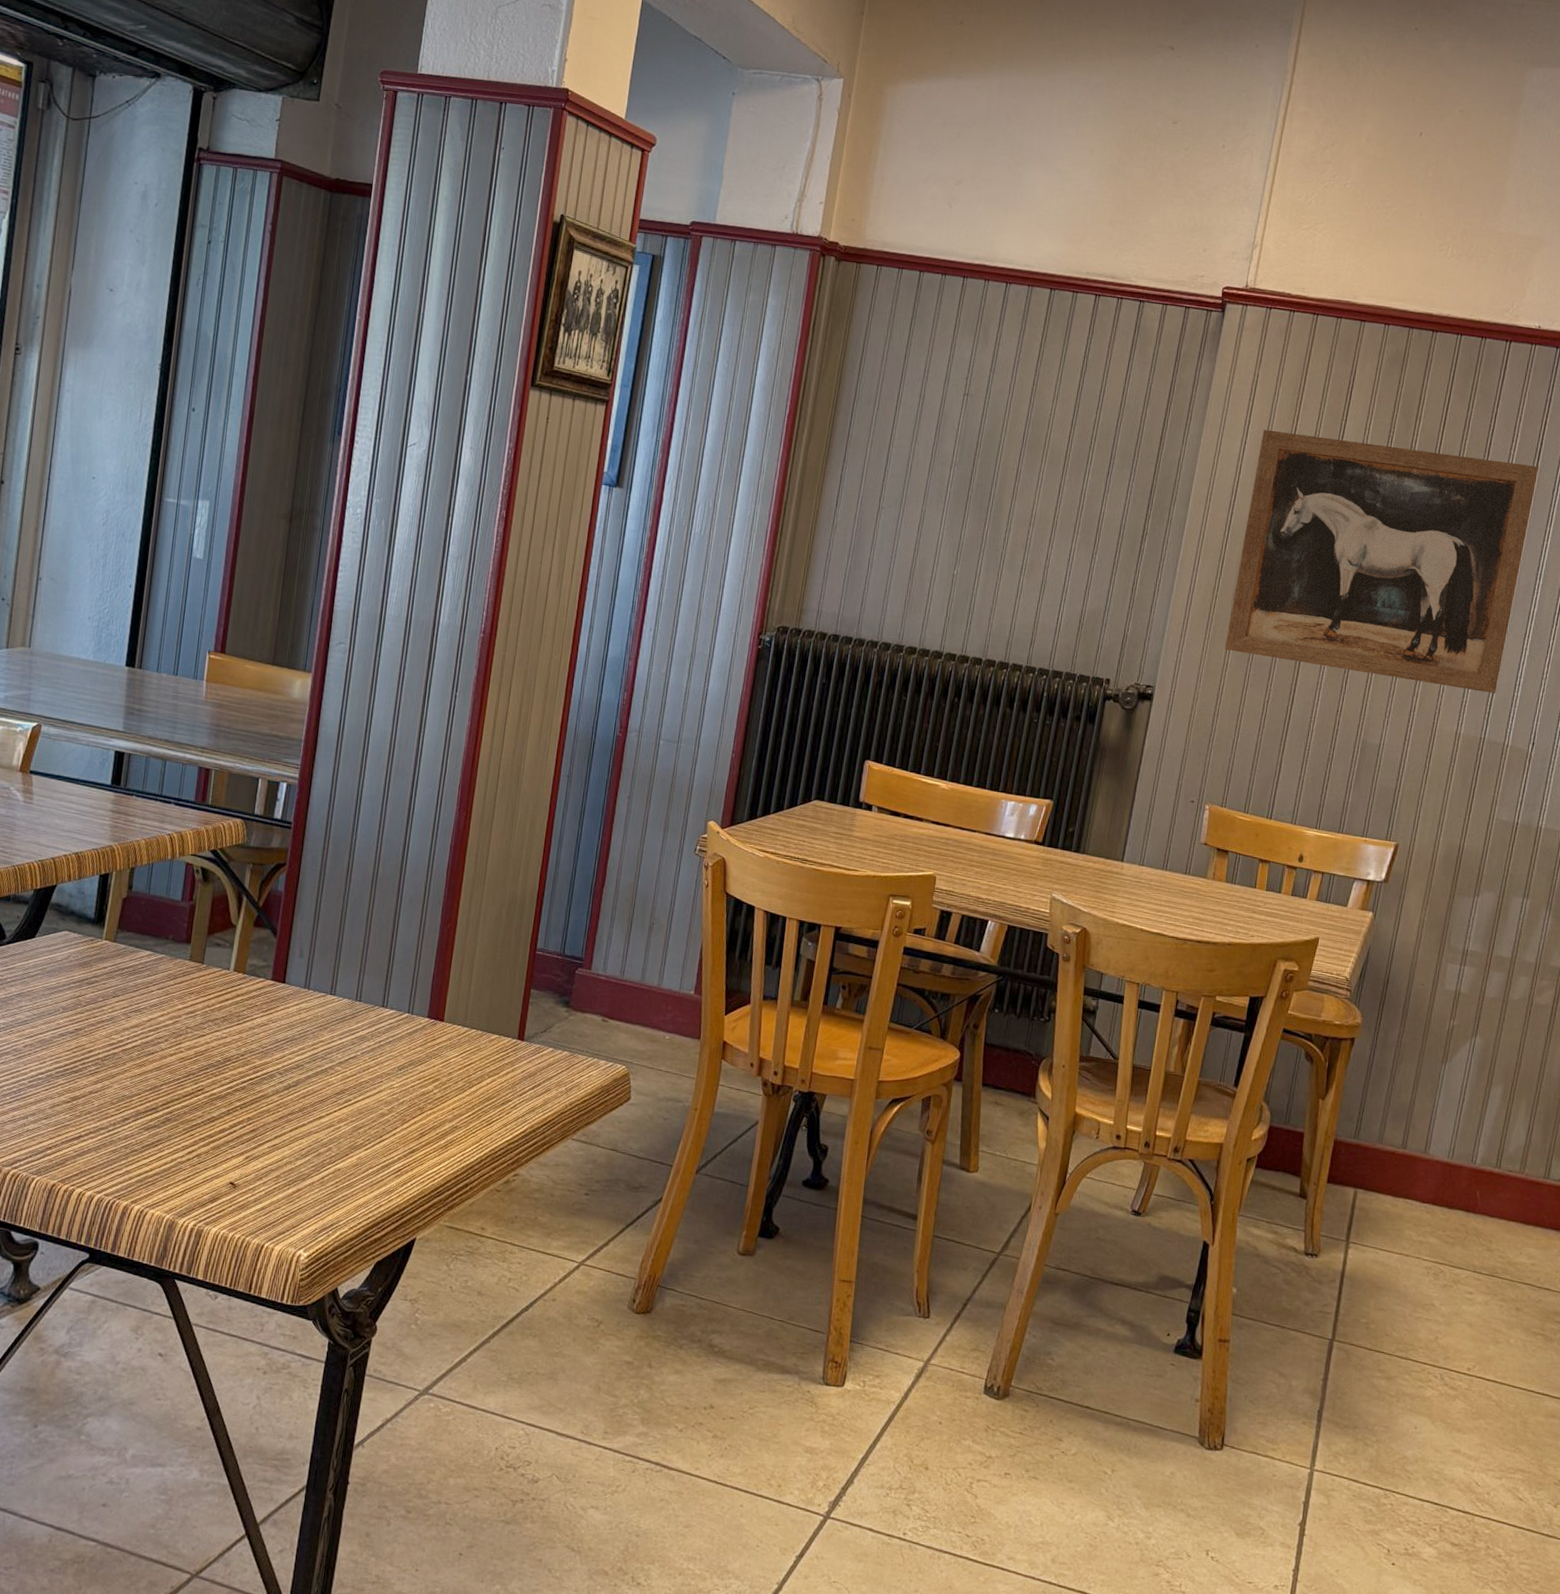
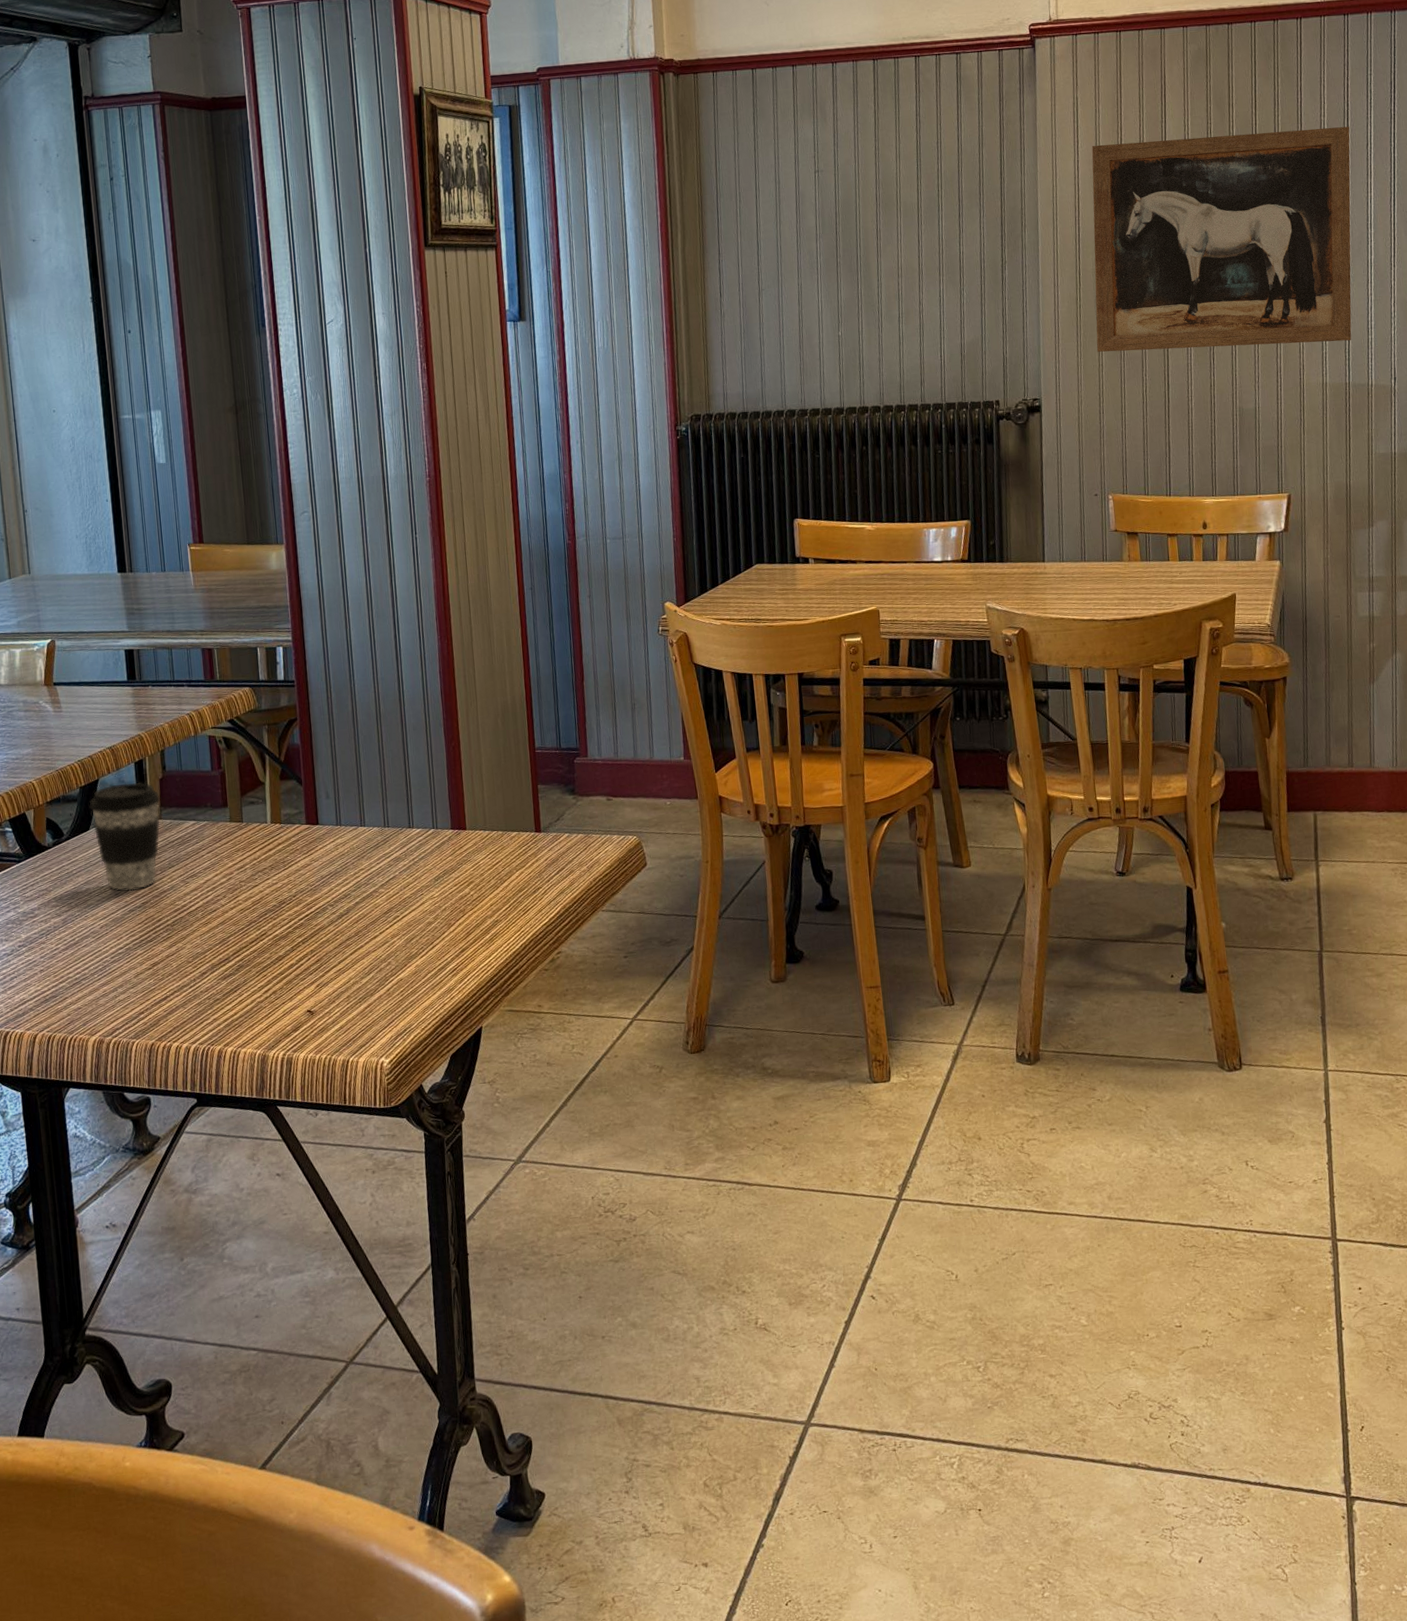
coffee cup: none [39,893,120,1014] -> present [89,782,161,891]

